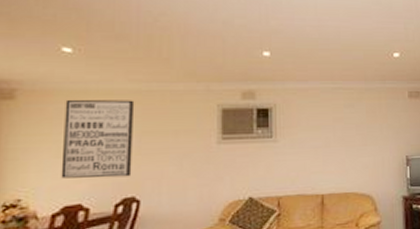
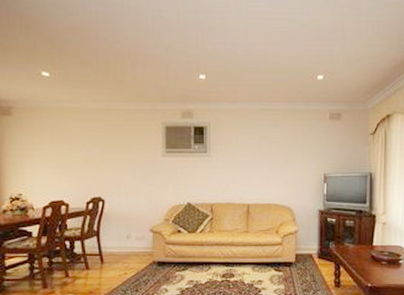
wall art: present [61,100,135,179] -> none [47,117,98,181]

